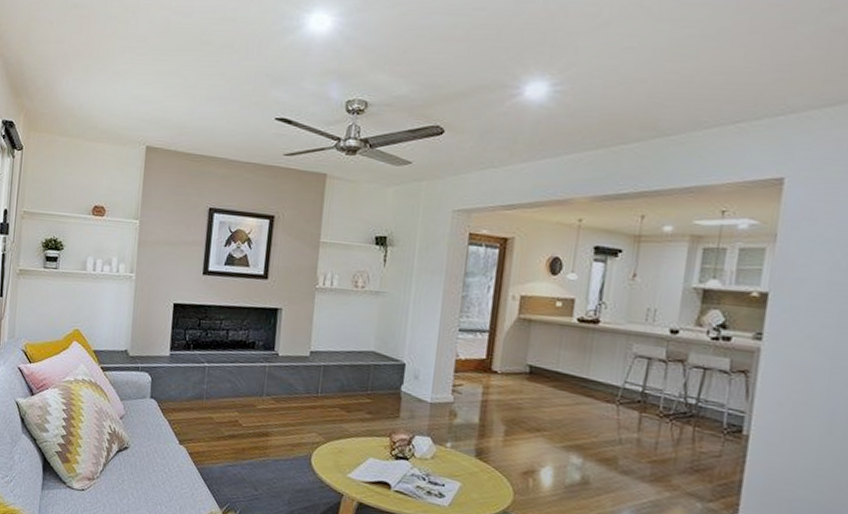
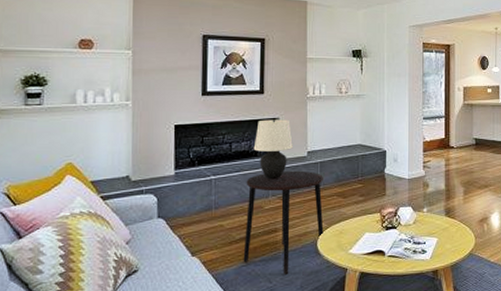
side table: none [229,368,326,485] -> present [243,170,324,274]
table lamp: none [251,308,296,377] -> present [253,119,294,179]

